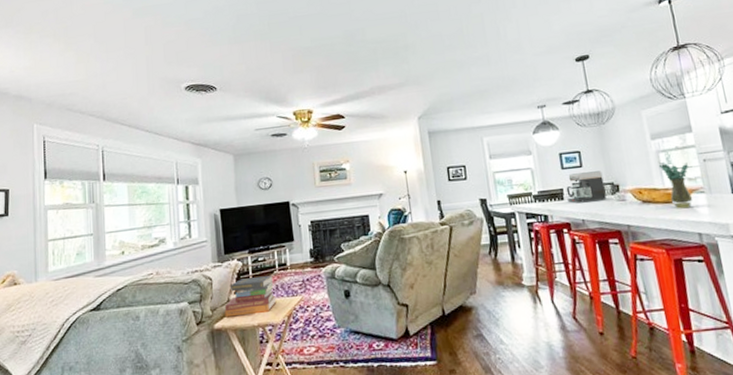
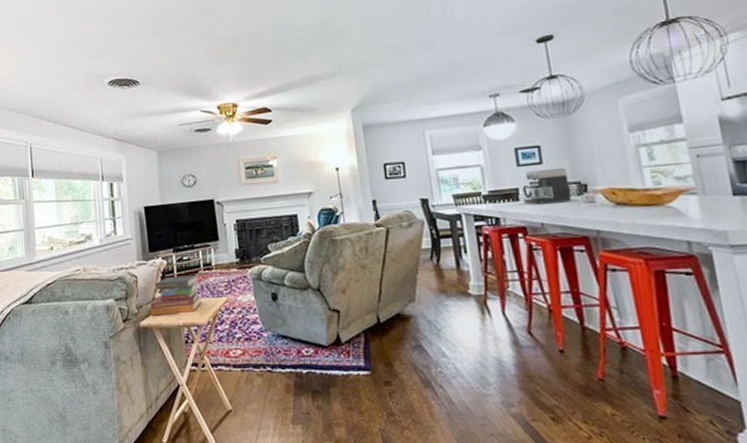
vase: present [657,161,693,209] -> none [637,157,682,213]

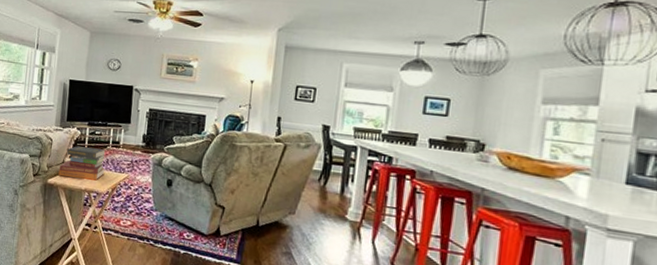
coffee maker: present [522,168,572,205] -> none [420,121,470,157]

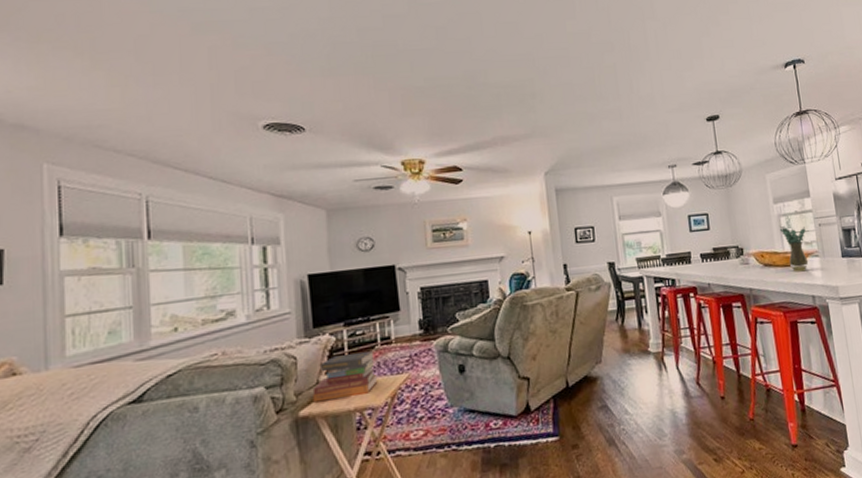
vase: none [541,129,579,188] -> present [779,225,809,273]

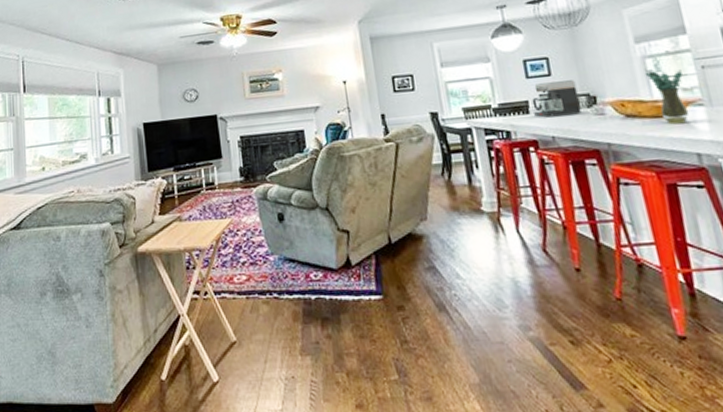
books: present [312,351,378,403] -> none [148,196,204,240]
coffee maker: none [693,234,732,267] -> present [532,80,582,118]

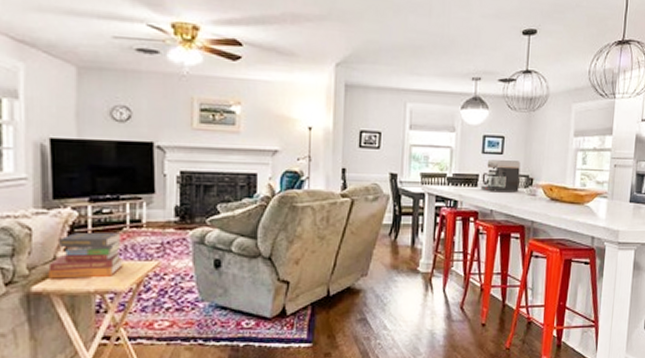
books: none [148,196,204,240] -> present [48,233,123,279]
vase: present [643,69,690,125] -> none [574,160,600,211]

